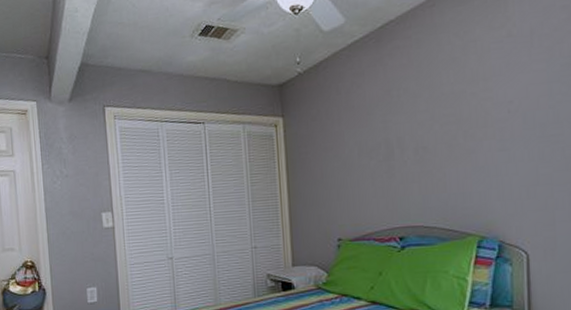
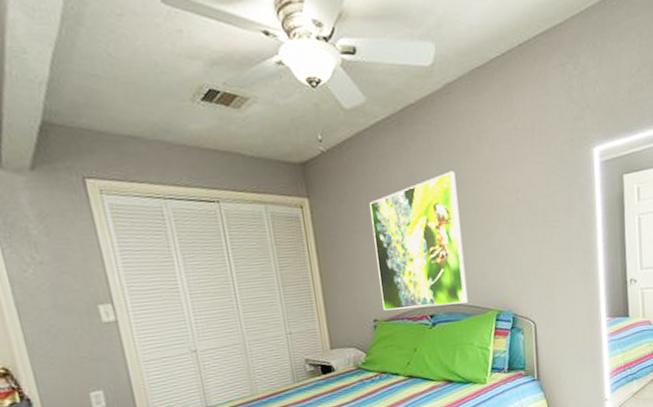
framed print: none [342,84,444,230] -> present [370,171,468,311]

